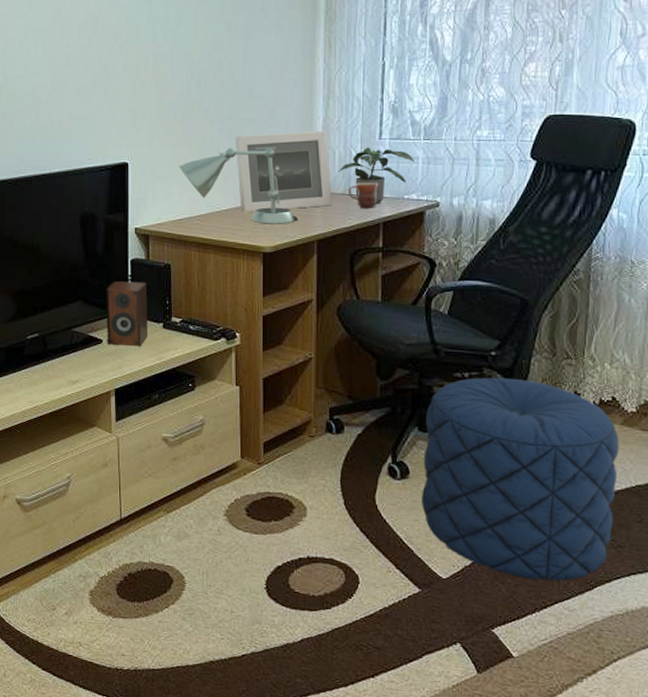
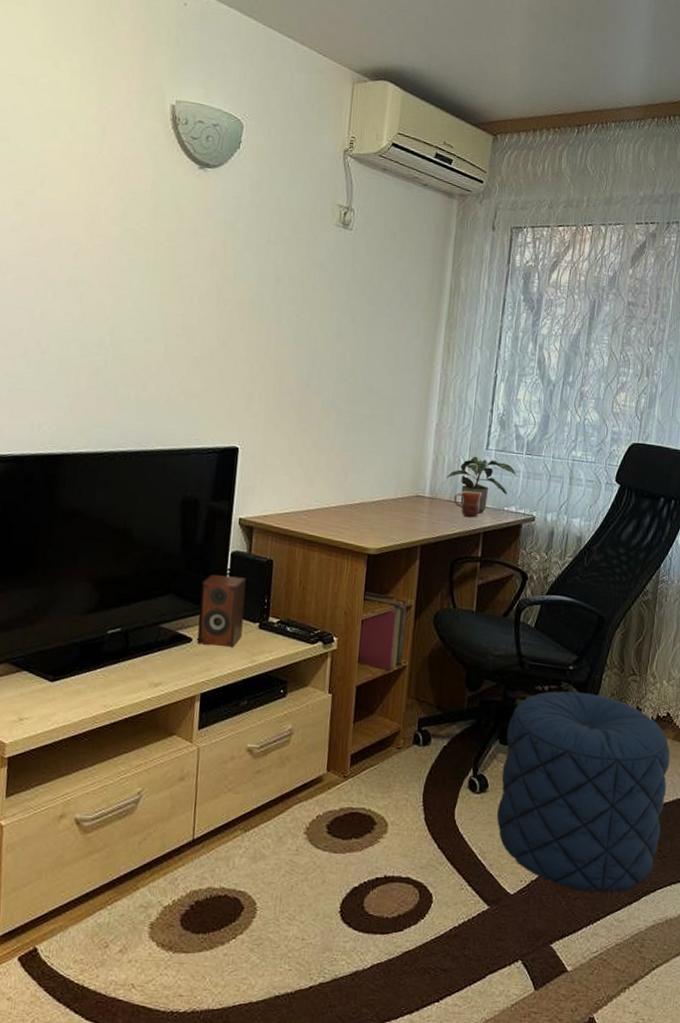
desk lamp: present [179,146,298,224] -> none [291,443,404,527]
picture frame: present [235,130,333,213] -> none [349,431,439,512]
books: none [260,287,309,363] -> present [355,590,408,671]

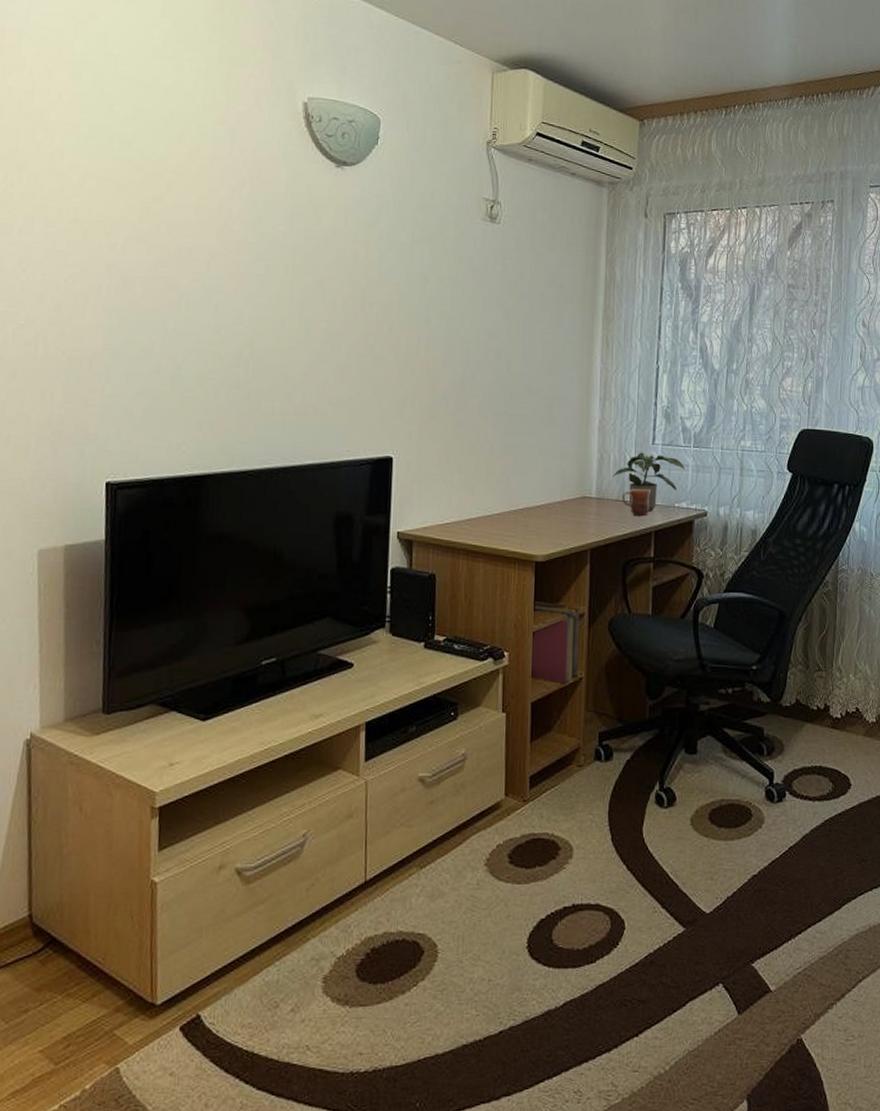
speaker: present [197,575,246,648] -> none [359,594,408,671]
pouf: present [497,691,670,892] -> none [687,692,862,904]

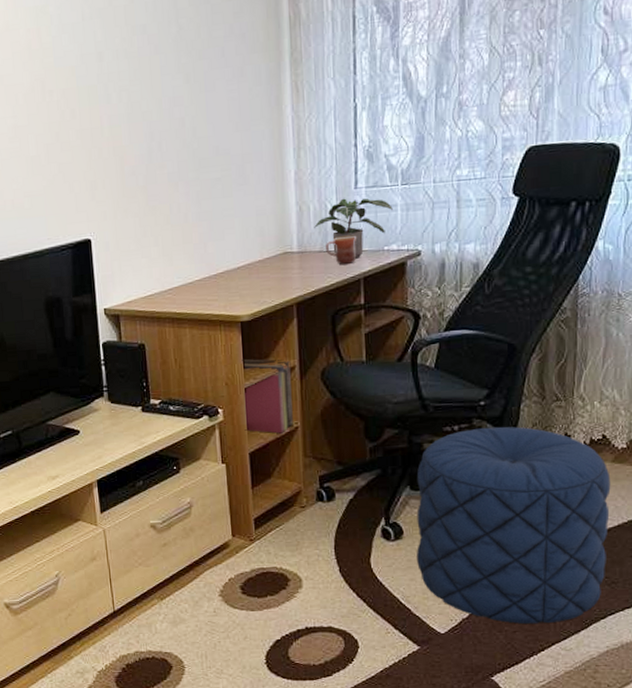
pouf: none [687,692,862,904] -> present [416,426,611,625]

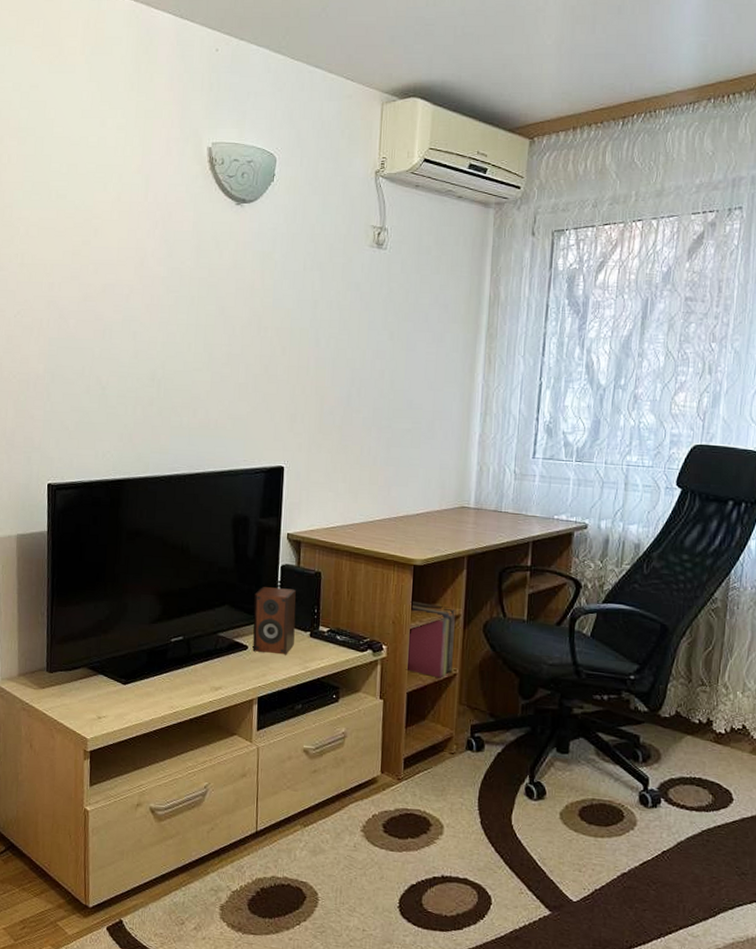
speaker: none [79,365,127,435] -> present [252,587,296,655]
potted plant: present [314,198,393,259] -> none [491,465,566,523]
mug: present [326,235,356,264] -> none [500,500,529,526]
pouf: present [416,426,611,625] -> none [556,700,748,907]

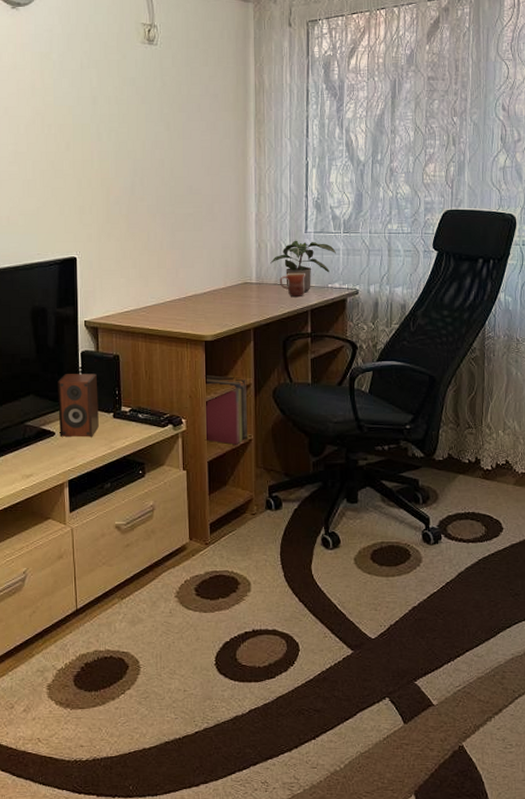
potted plant: none [491,465,566,523] -> present [270,240,336,293]
mug: none [500,500,529,526] -> present [280,272,305,297]

